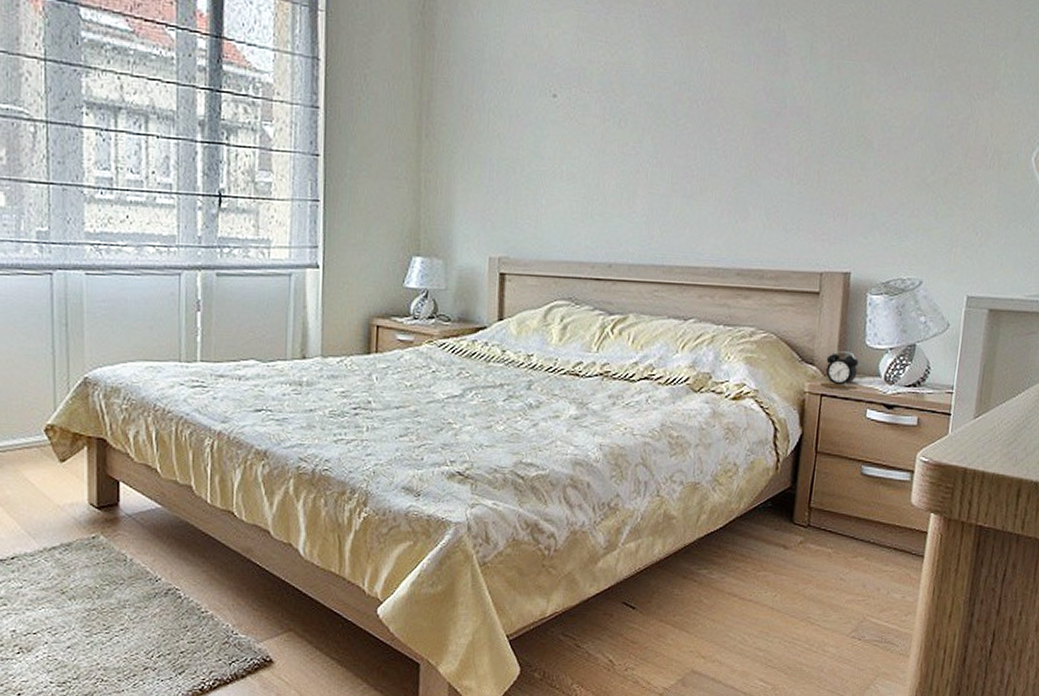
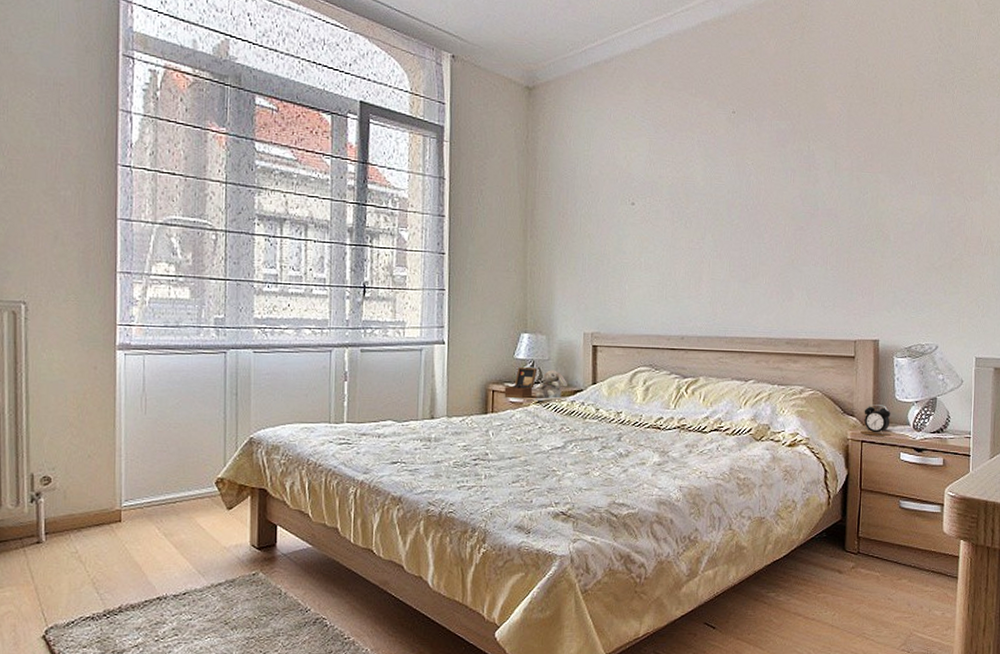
wooden box: none [391,297,432,337] -> present [504,366,538,399]
stuffed animal: none [418,302,470,341] -> present [526,370,569,402]

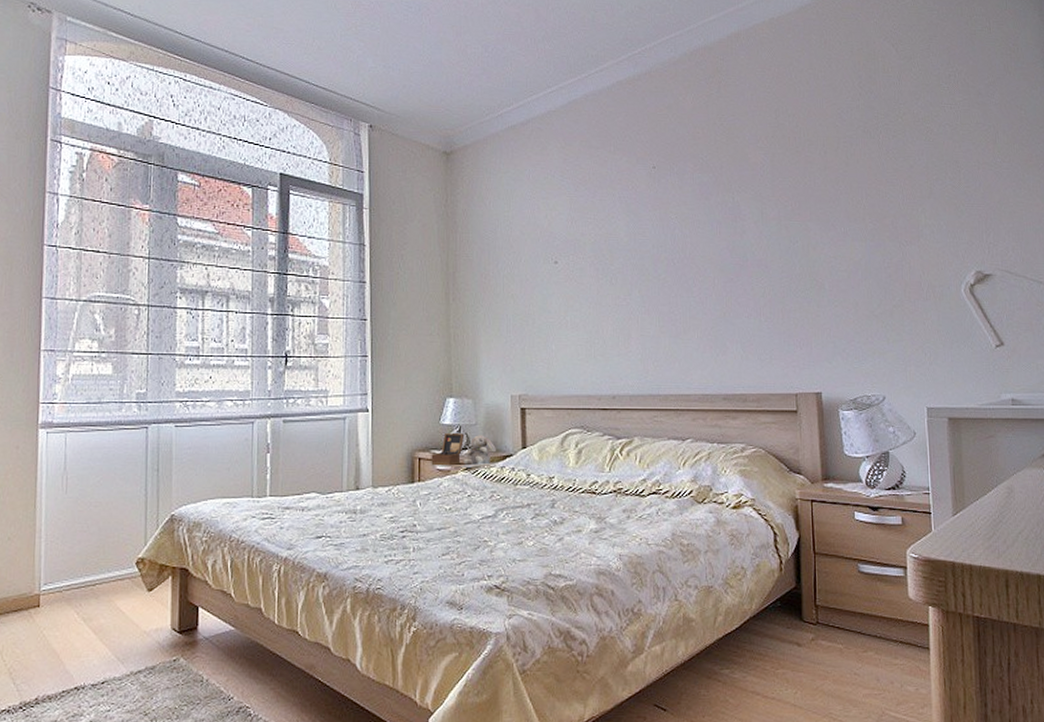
alarm clock: present [860,404,892,437] -> none [809,461,844,496]

